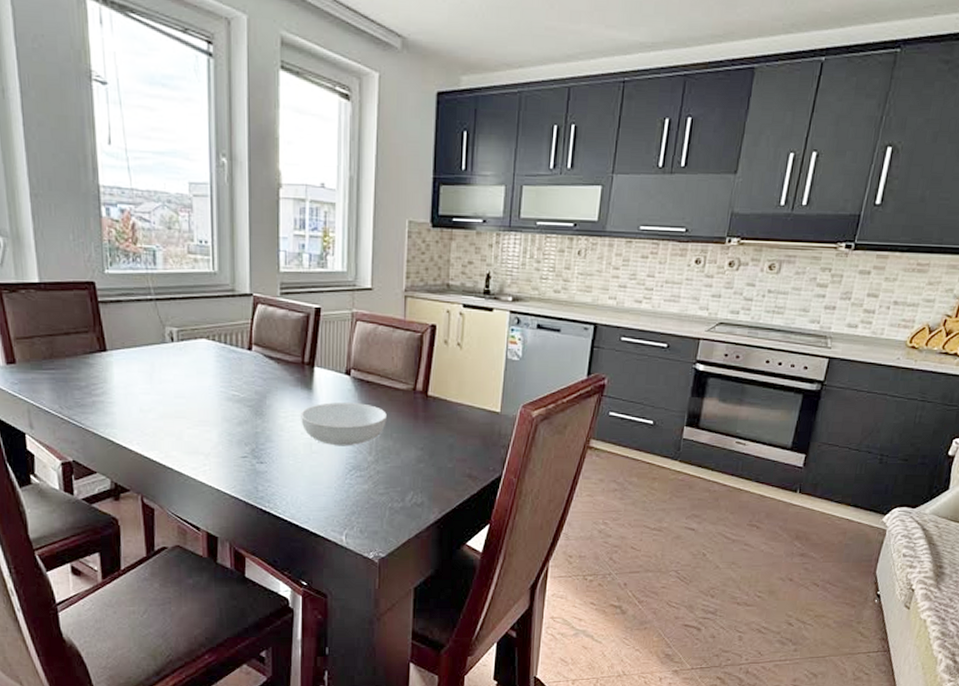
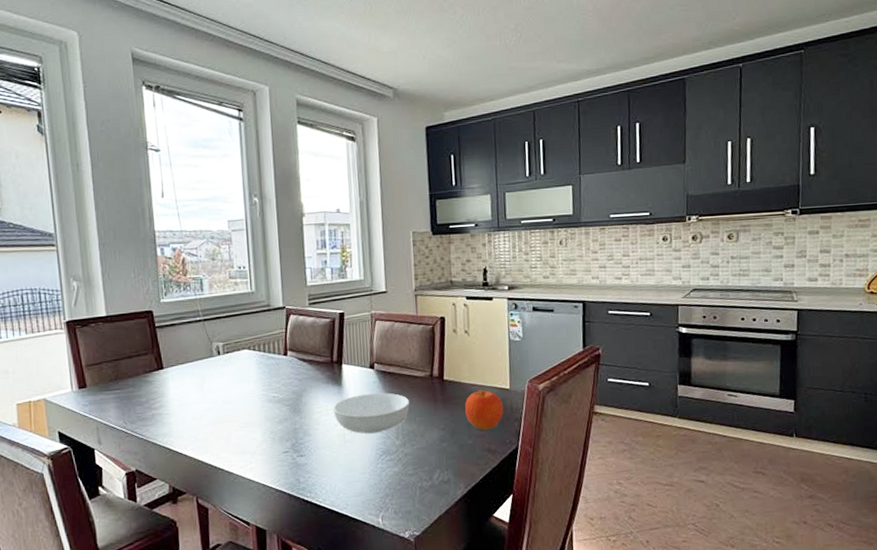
fruit: none [447,411,491,454] -> present [464,390,504,430]

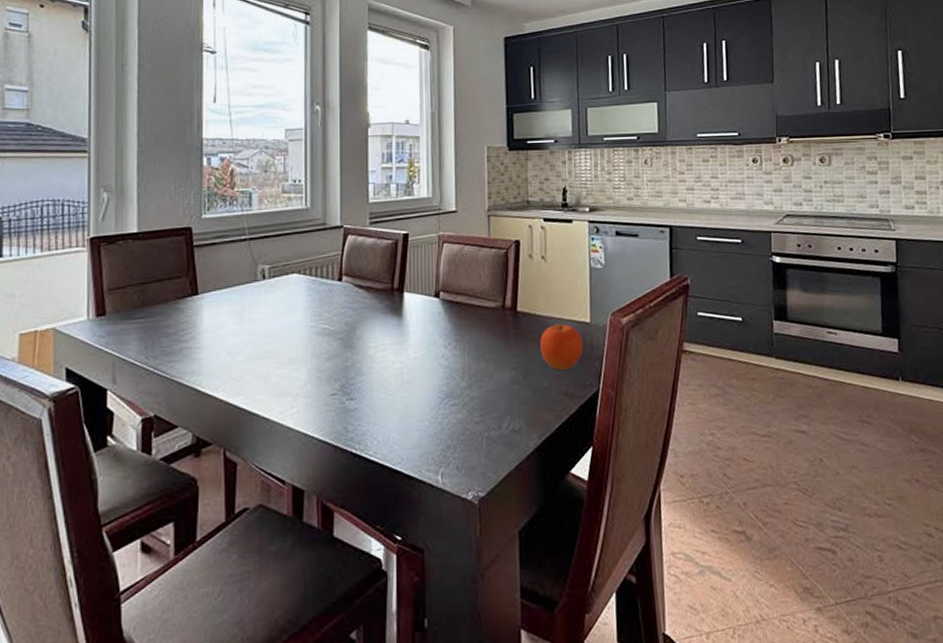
serving bowl: present [333,393,410,434] -> none [391,325,478,374]

